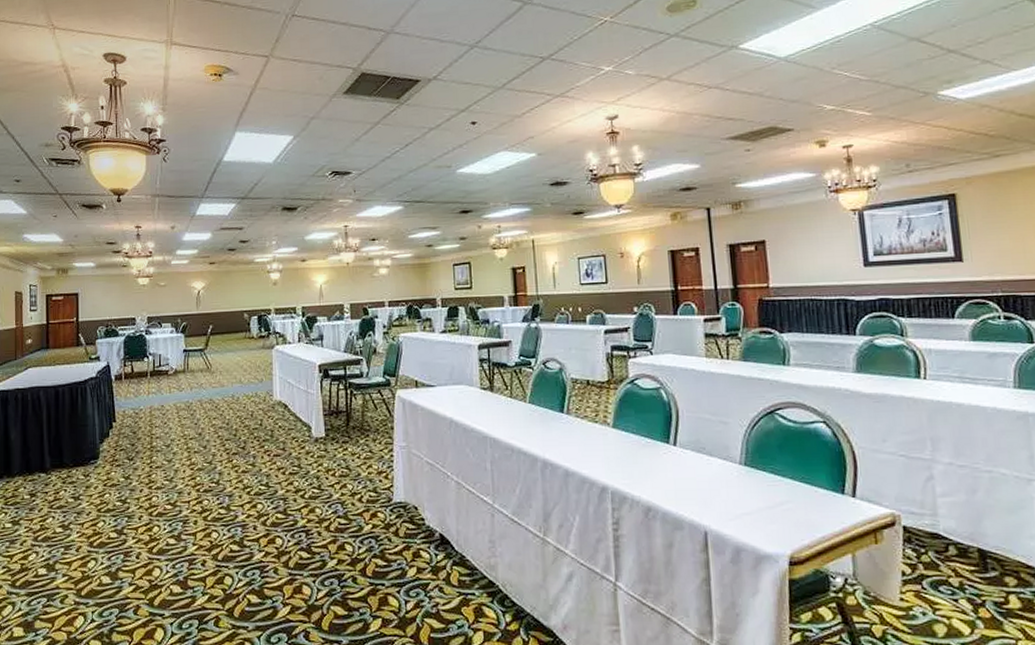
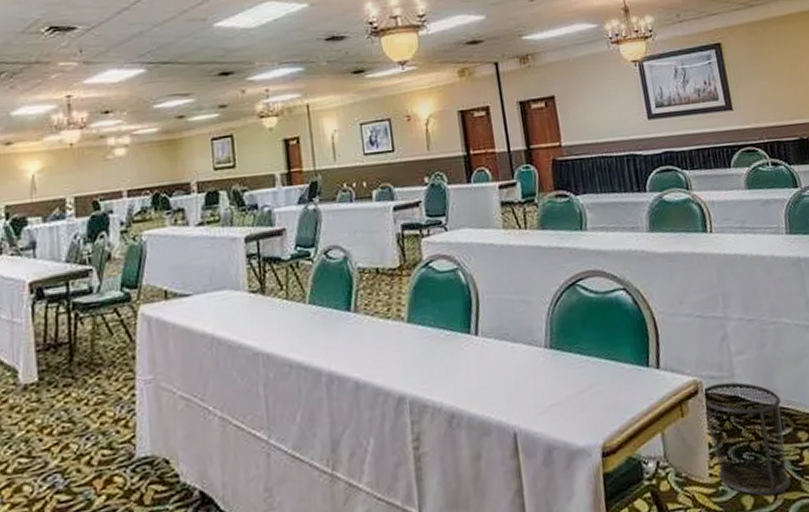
waste bin: none [899,520,991,630] -> present [702,382,791,497]

